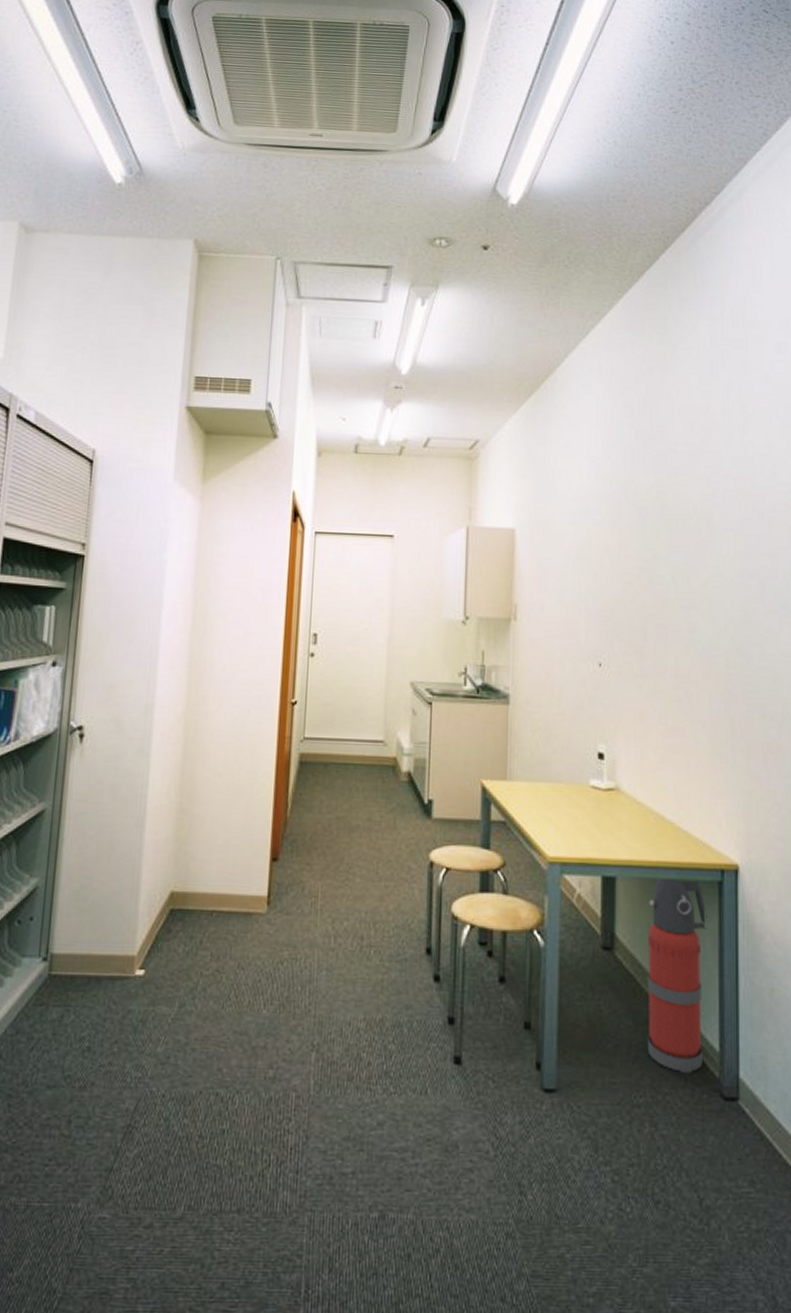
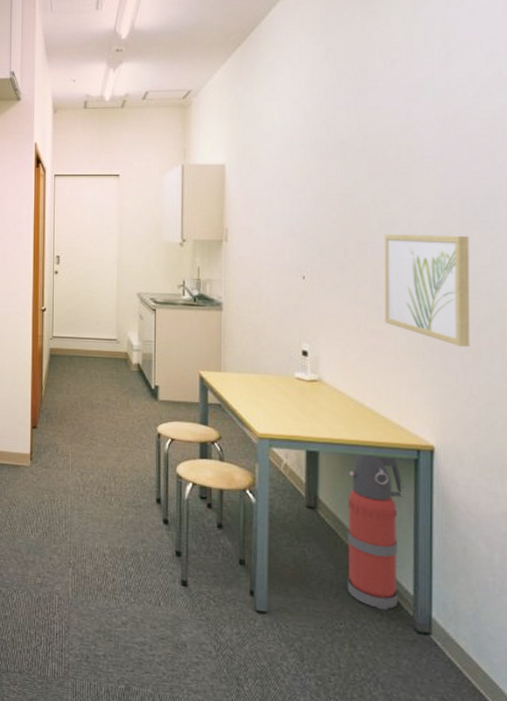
wall art: none [684,616,773,746] -> present [384,234,470,347]

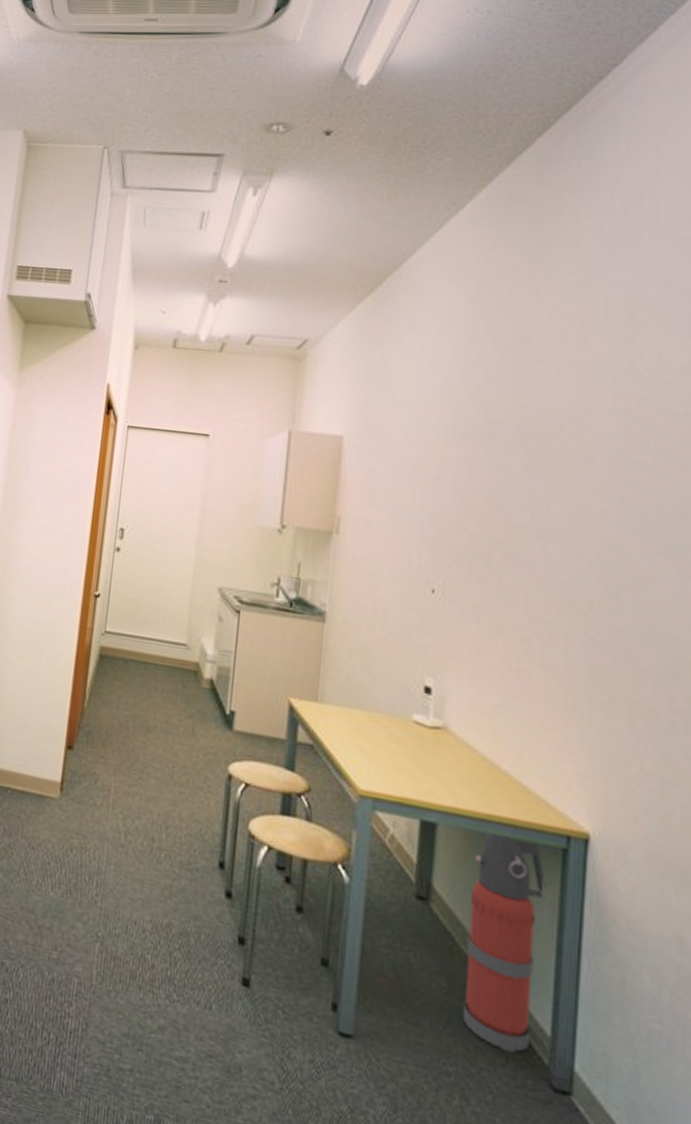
wall art: present [384,234,470,347] -> none [534,546,650,706]

